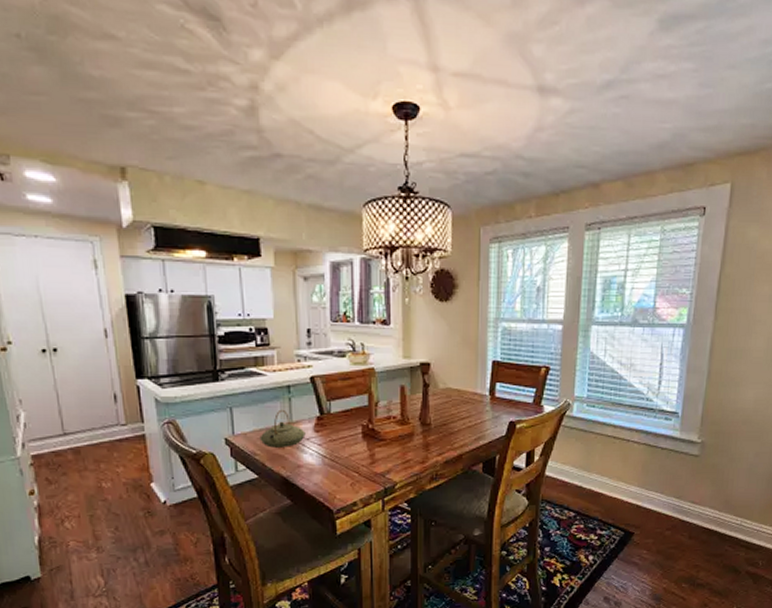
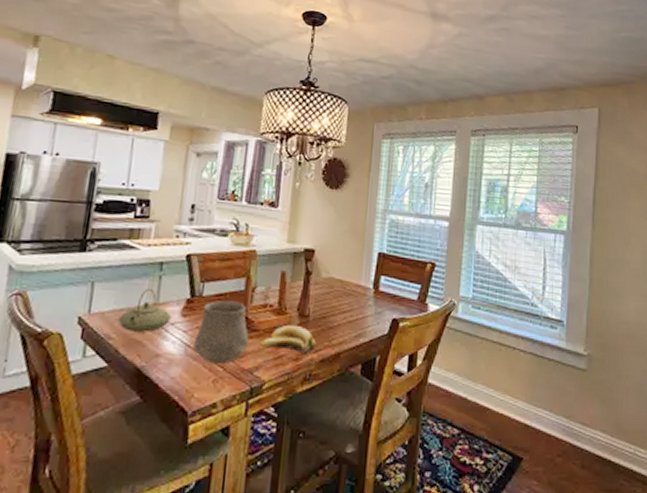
ceramic cup: none [329,416,378,471] -> present [193,300,249,365]
banana: none [387,432,440,458] -> present [259,324,317,355]

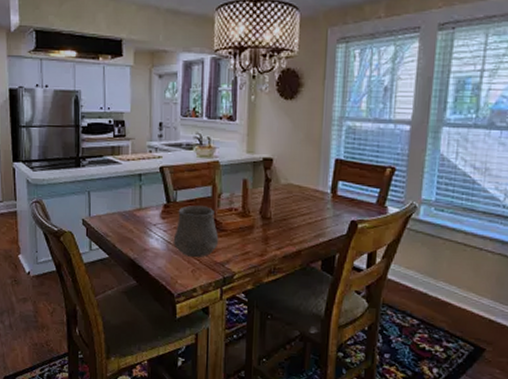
teapot: present [118,288,172,332] -> none [112,195,153,231]
banana: present [259,324,317,355] -> none [227,225,279,252]

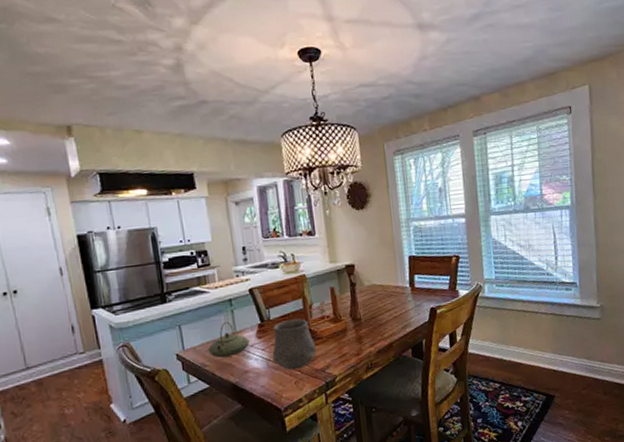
teapot: none [112,195,153,231] -> present [208,321,250,358]

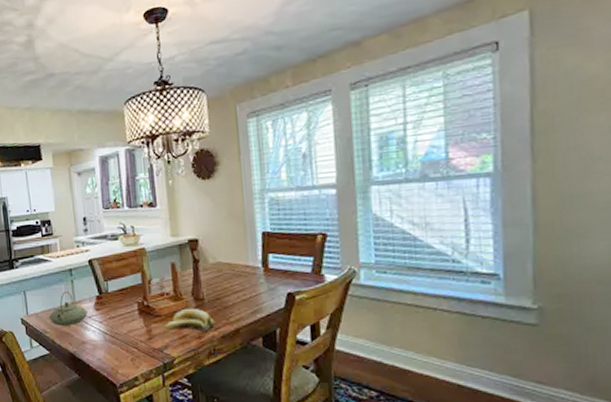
ceramic cup: present [272,318,317,370] -> none [109,293,155,346]
banana: none [324,328,372,351] -> present [163,308,216,333]

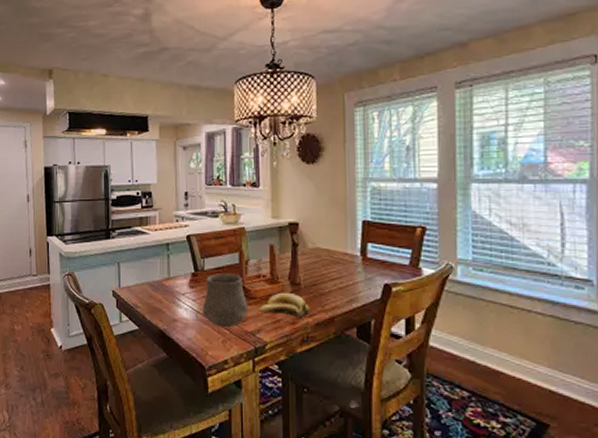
teapot: present [49,291,88,326] -> none [141,265,181,302]
ceramic cup: none [109,293,155,346] -> present [202,273,249,328]

